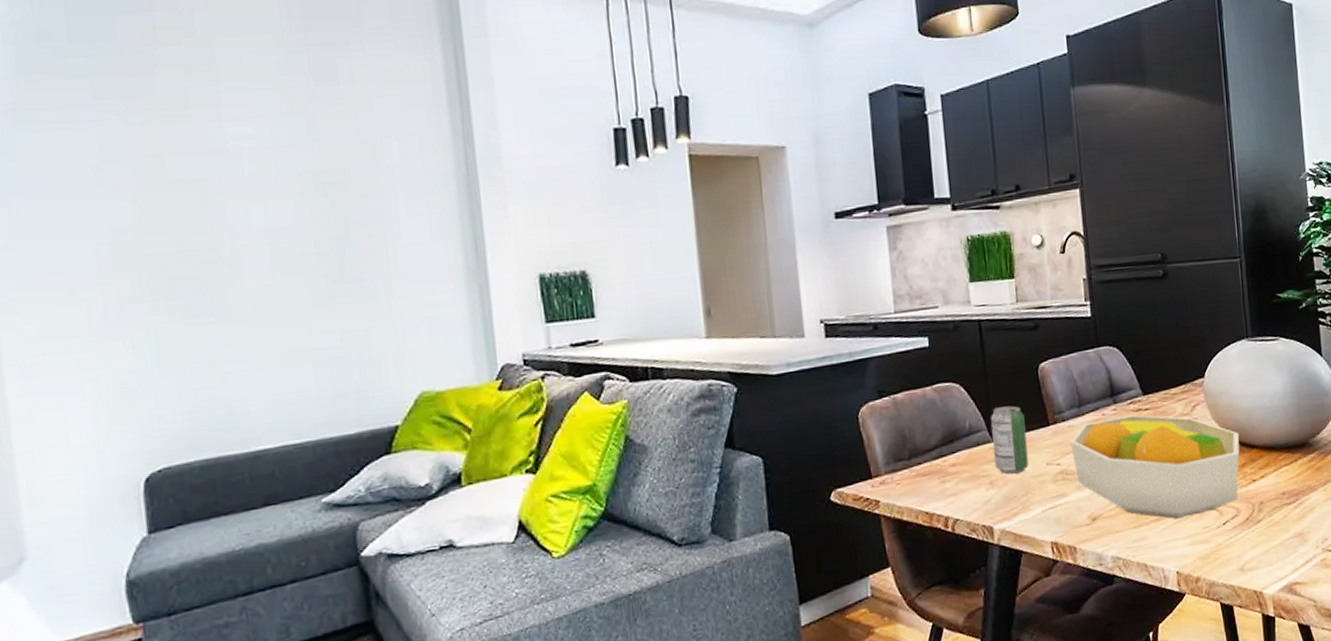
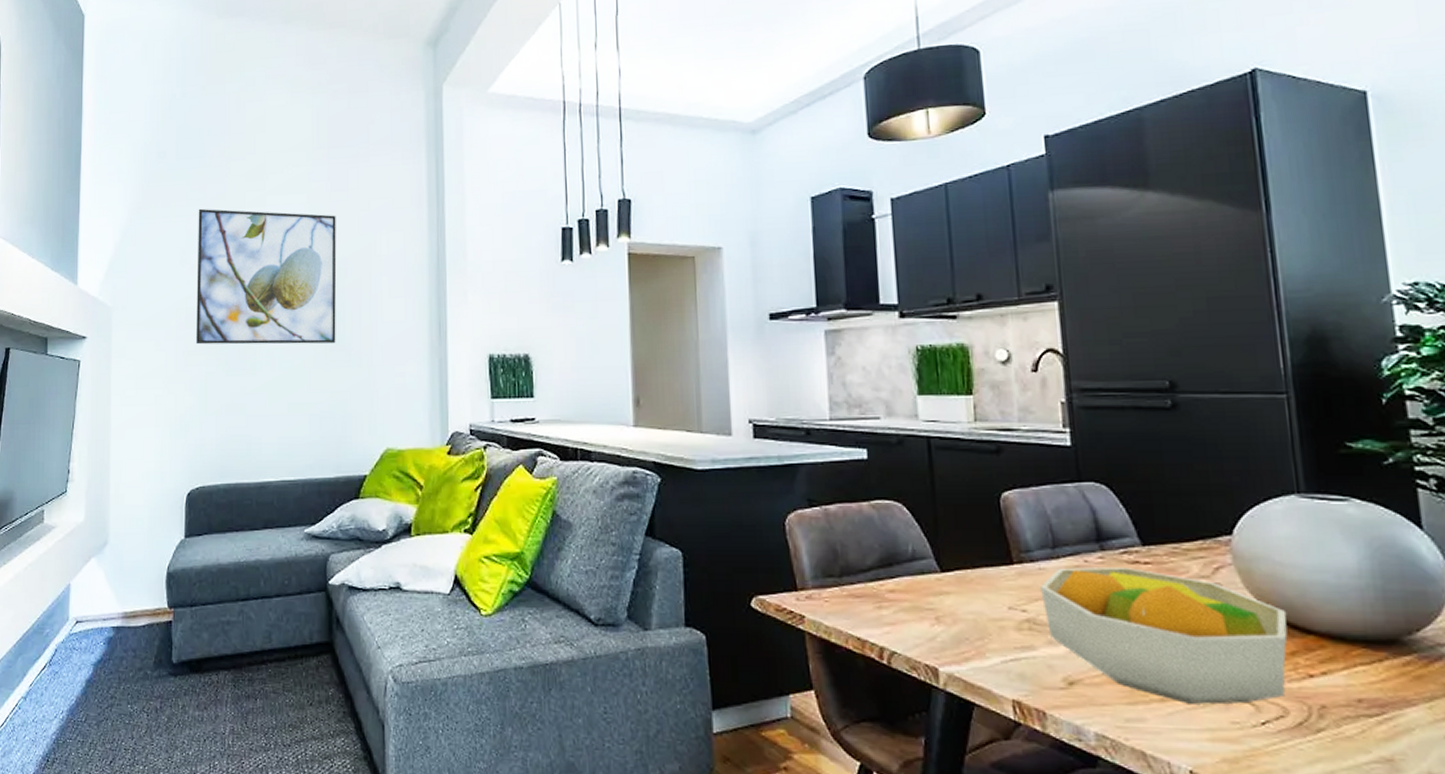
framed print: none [114,109,342,290] -> present [196,208,337,345]
beverage can: present [990,405,1029,475] -> none [938,535,986,613]

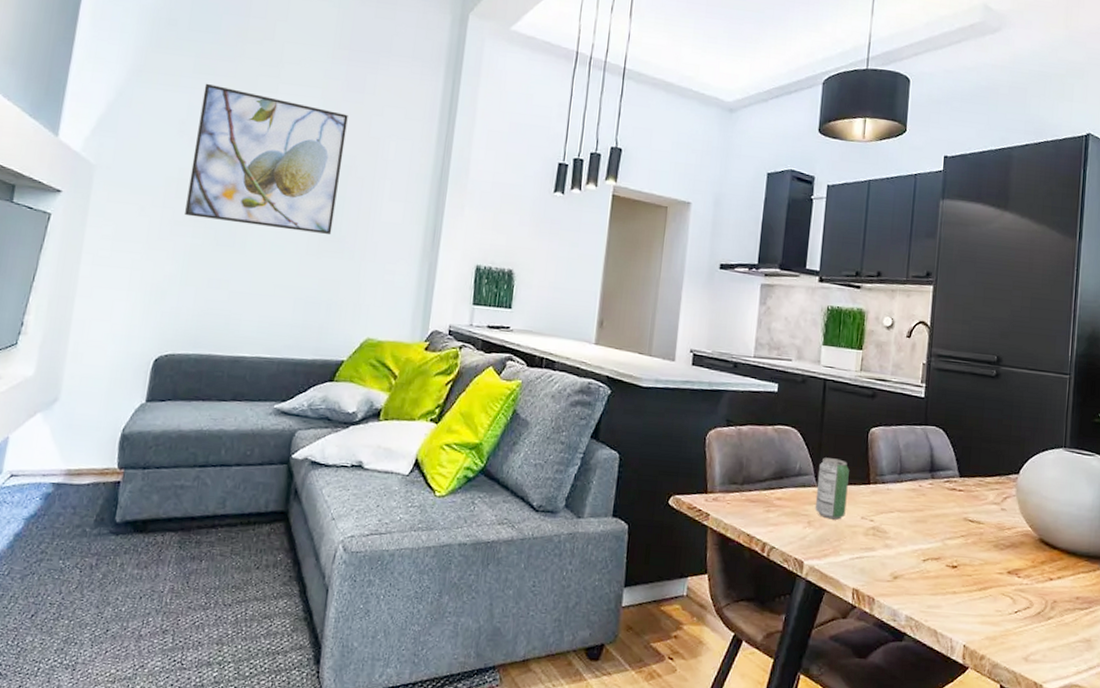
beverage can: none [938,535,986,613] -> present [814,457,849,520]
fruit bowl: present [1040,567,1288,705] -> none [885,490,1044,598]

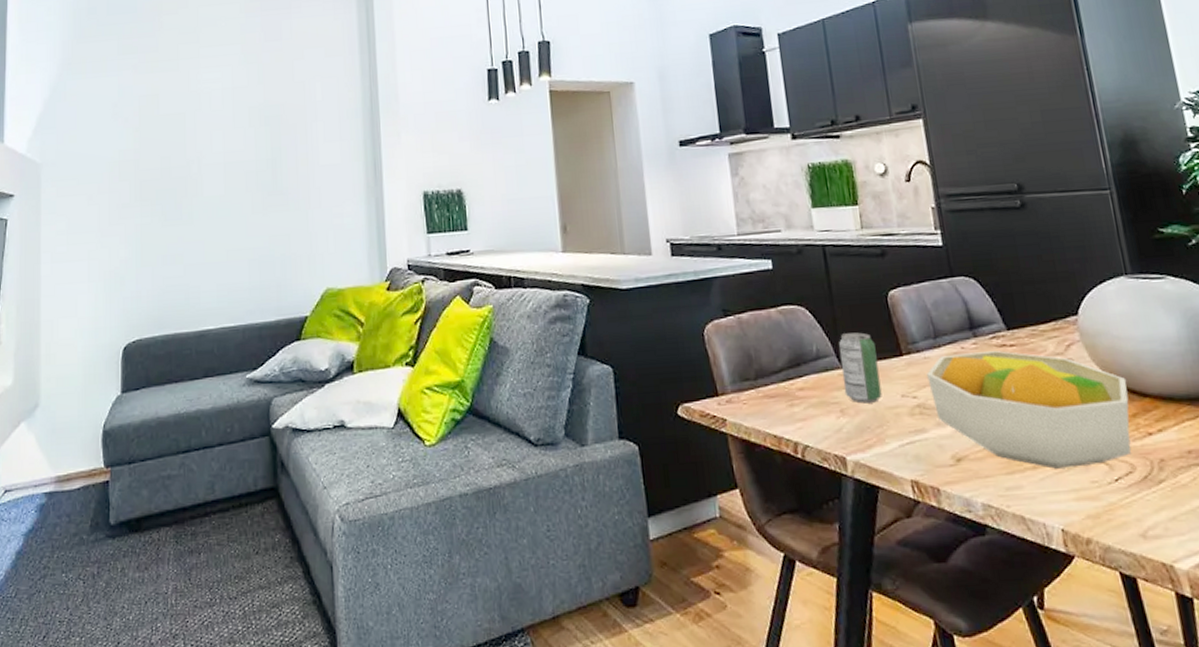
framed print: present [185,83,348,235] -> none [130,62,274,197]
fruit bowl: none [885,490,1044,598] -> present [927,351,1131,469]

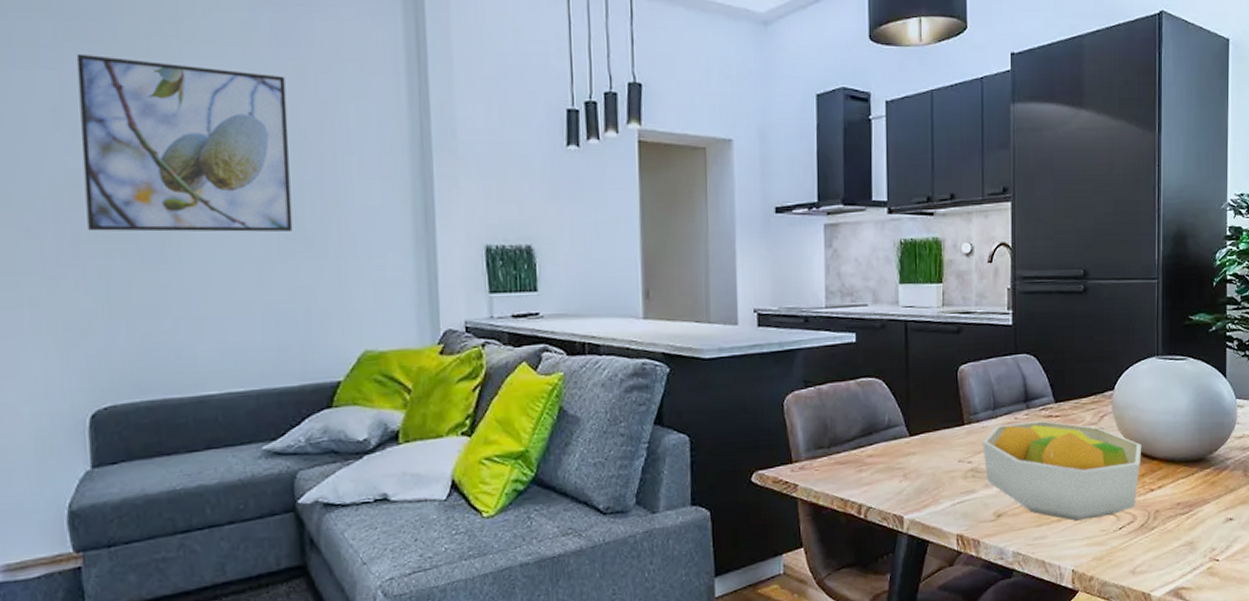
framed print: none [130,62,274,197] -> present [76,53,293,233]
beverage can: present [838,332,882,404] -> none [908,404,942,469]

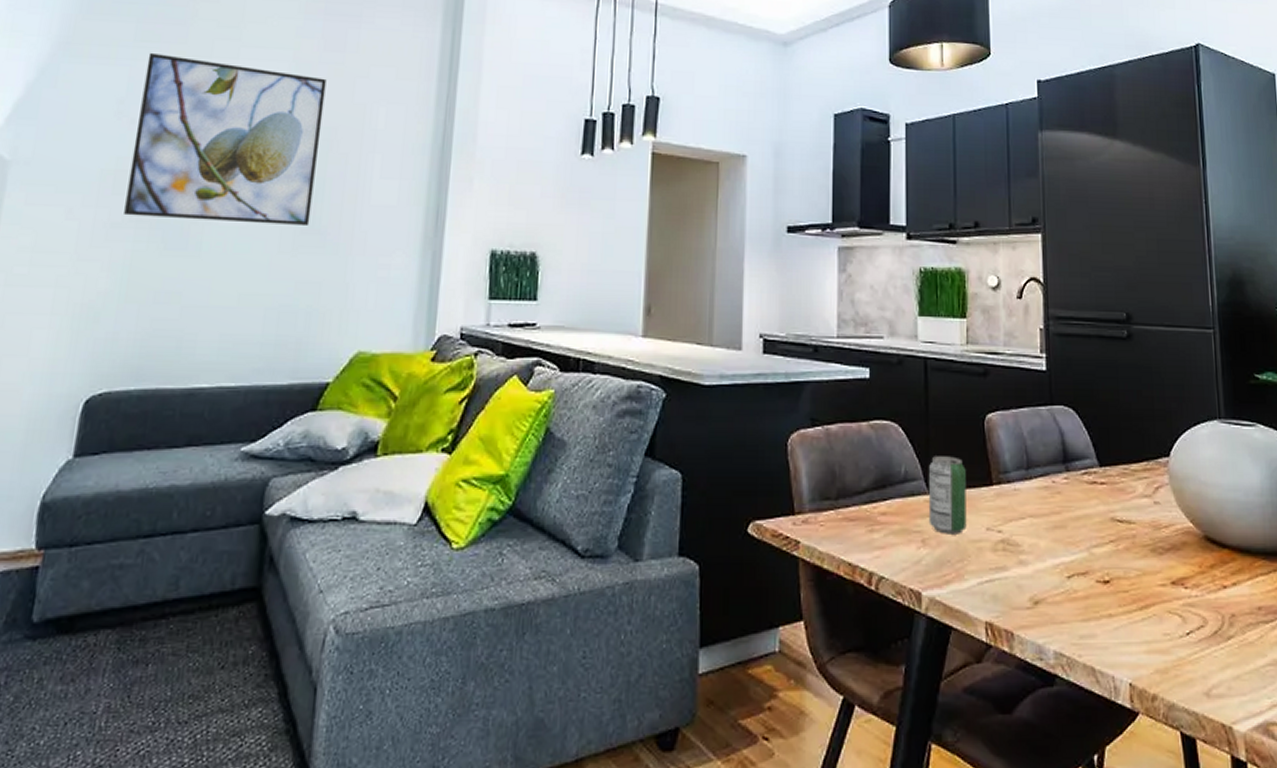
beverage can: none [908,404,942,469] -> present [928,456,967,534]
fruit bowl: present [983,421,1142,521] -> none [1015,488,1209,618]

